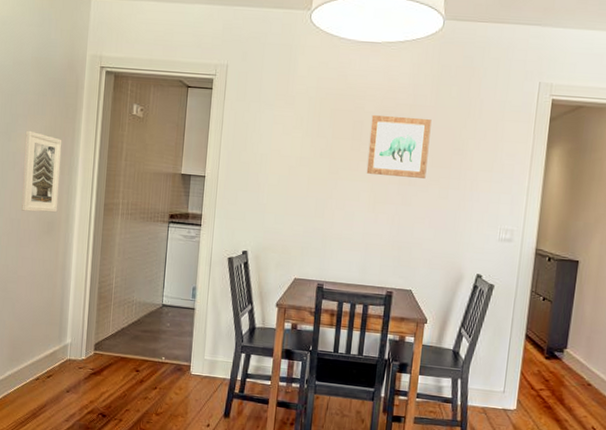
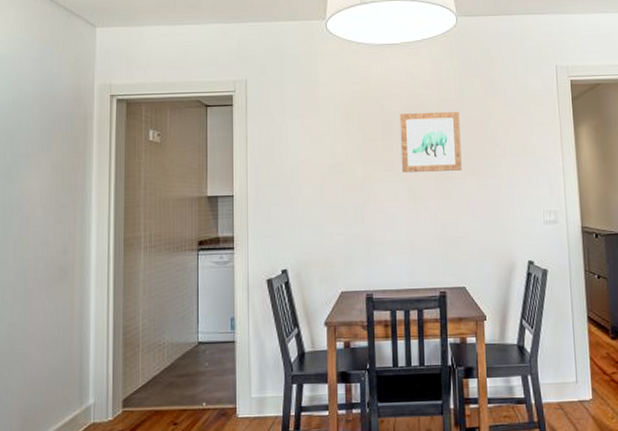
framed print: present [21,130,62,213] -> none [28,170,72,259]

